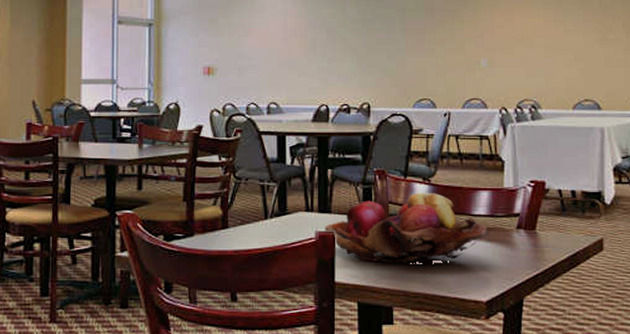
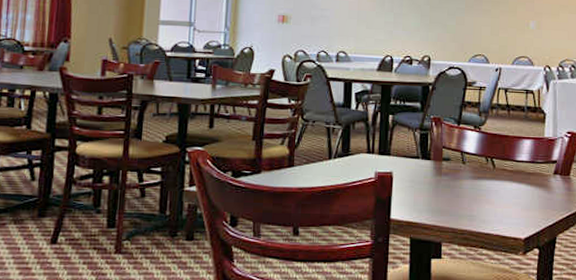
fruit basket: present [325,192,487,263] -> none [384,139,528,203]

